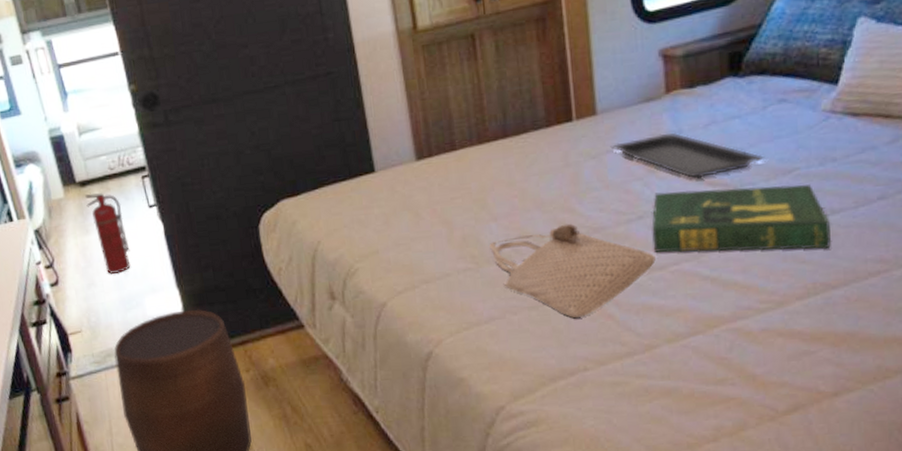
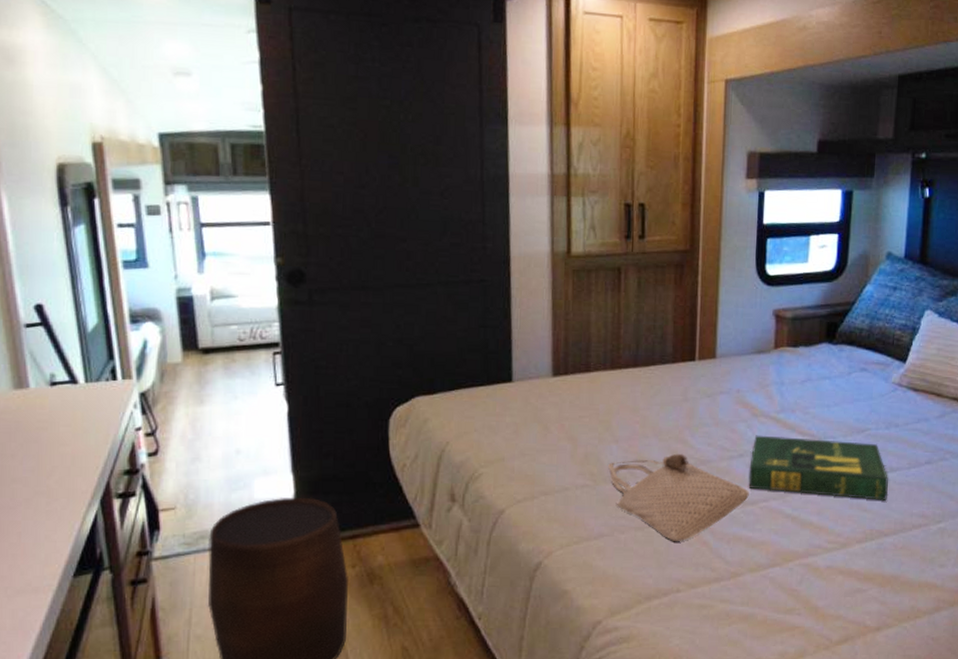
fire extinguisher: present [85,193,131,275] -> none [206,363,247,451]
serving tray: present [610,132,766,179] -> none [724,383,846,427]

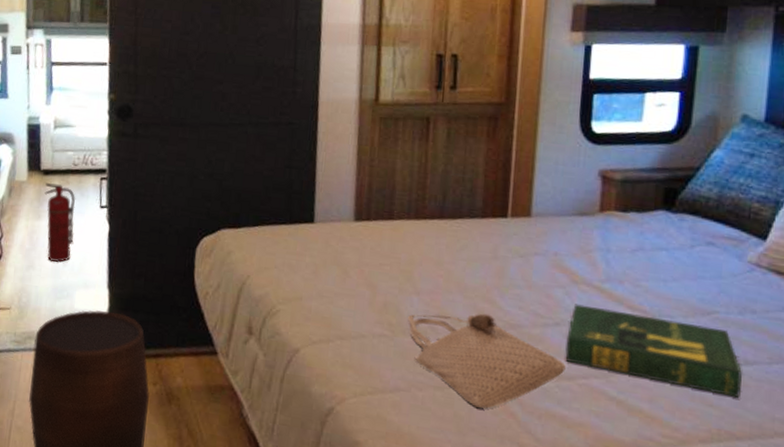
fire extinguisher: none [206,363,247,451] -> present [44,183,76,263]

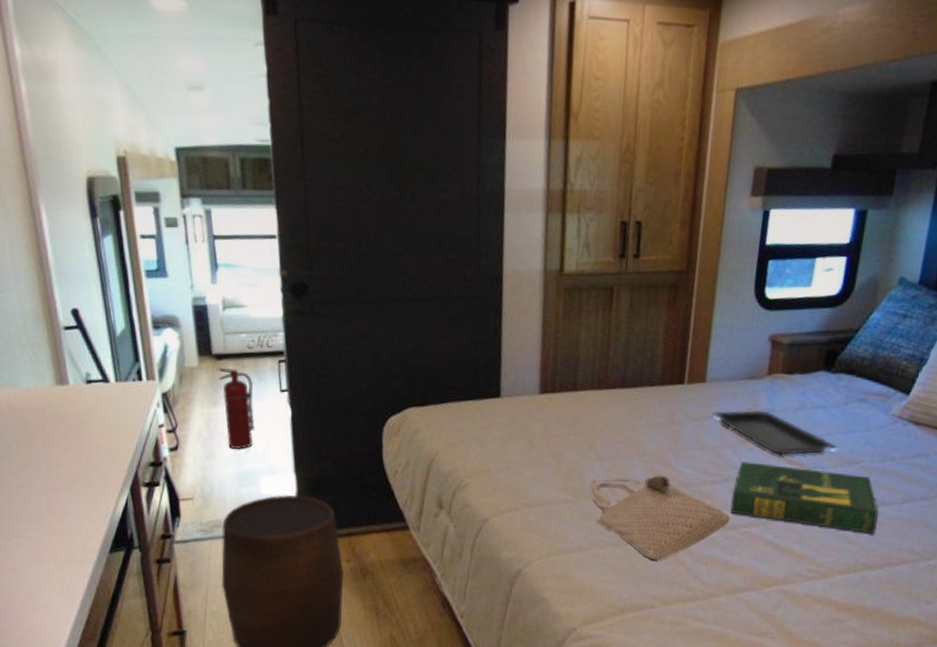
serving tray: none [539,247,687,301] -> present [712,409,839,456]

